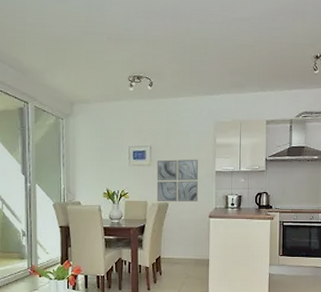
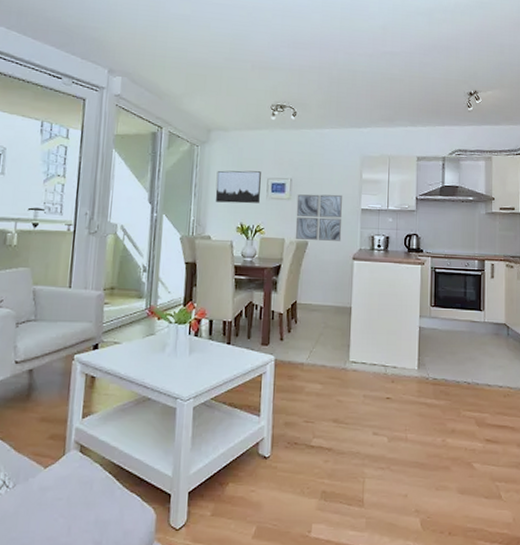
wall art: none [82,140,124,171] -> present [215,170,261,204]

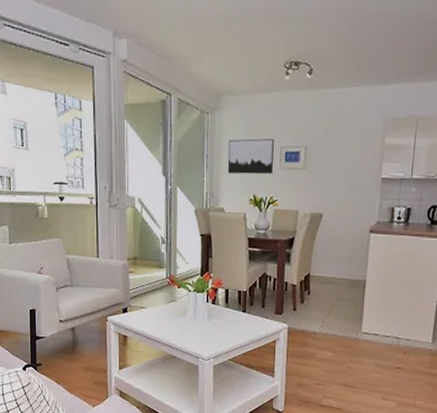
wall art: present [295,194,343,241] -> none [309,162,362,213]

